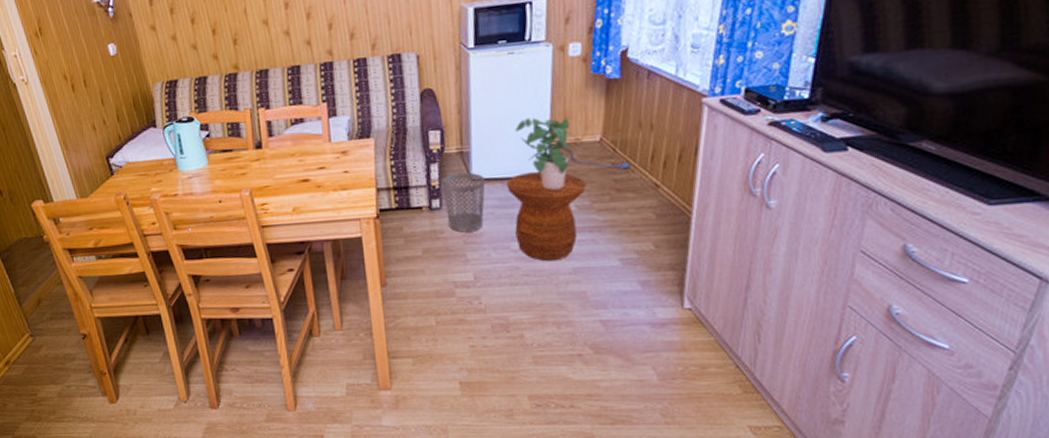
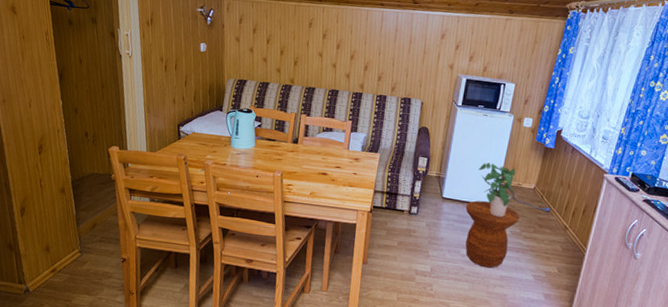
wastebasket: present [442,172,486,233] -> none [420,190,452,236]

